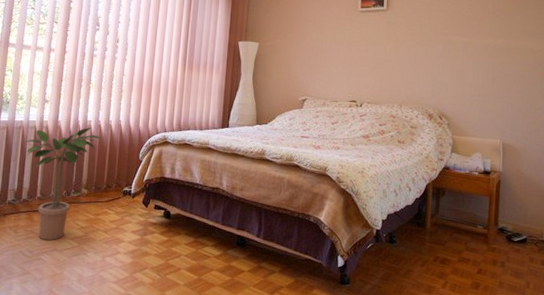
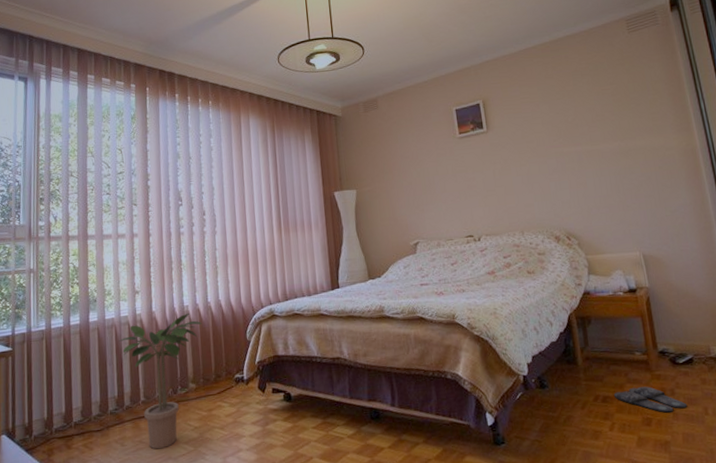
slippers: none [452,255,513,281] -> present [614,386,688,413]

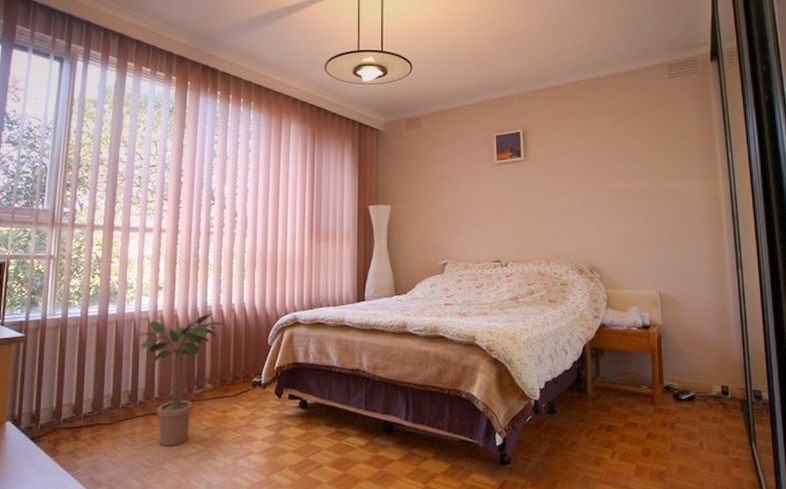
slippers: present [614,386,688,413] -> none [619,418,685,445]

